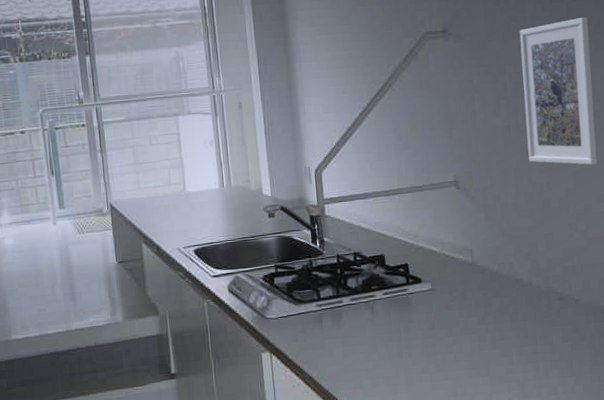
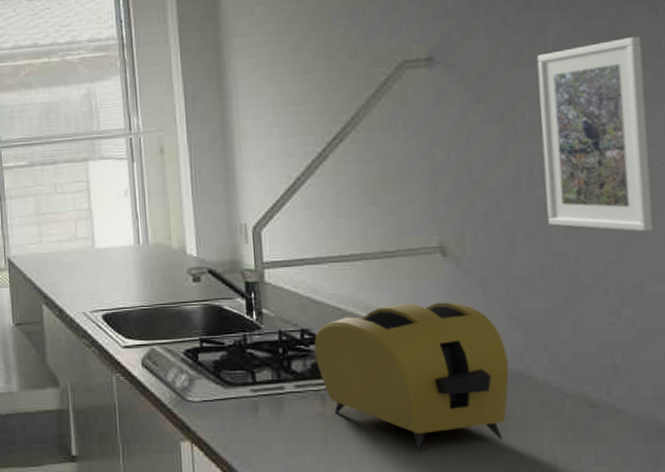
toaster: none [364,225,504,344] -> present [314,302,509,451]

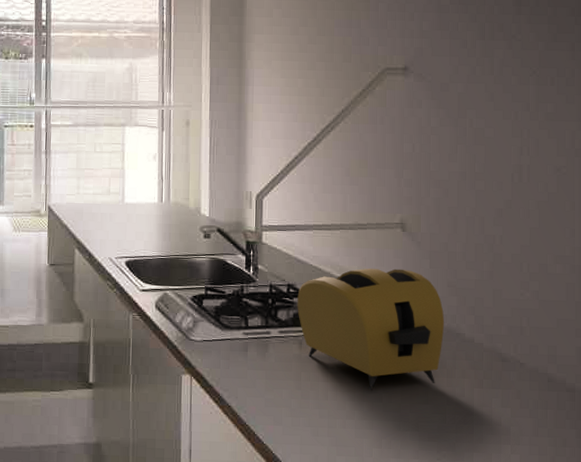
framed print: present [536,36,654,232] -> none [483,67,561,224]

